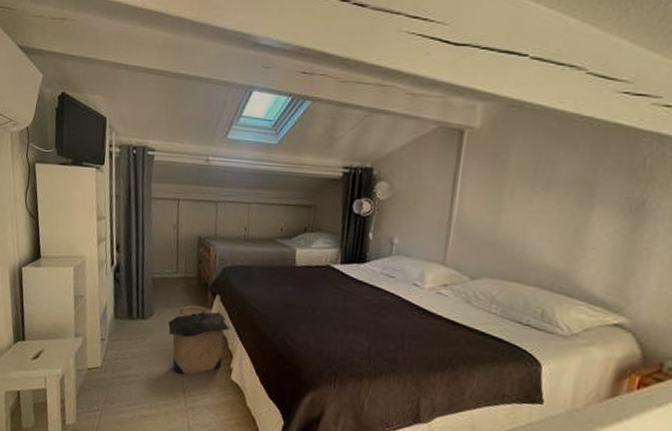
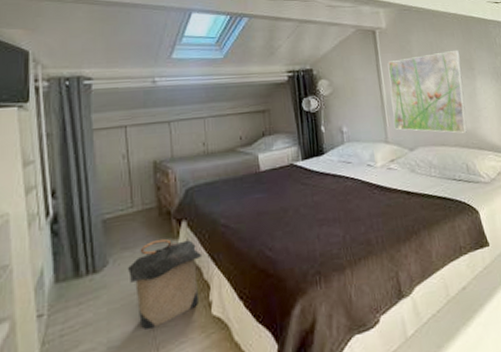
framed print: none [457,167,581,273] -> present [387,50,468,133]

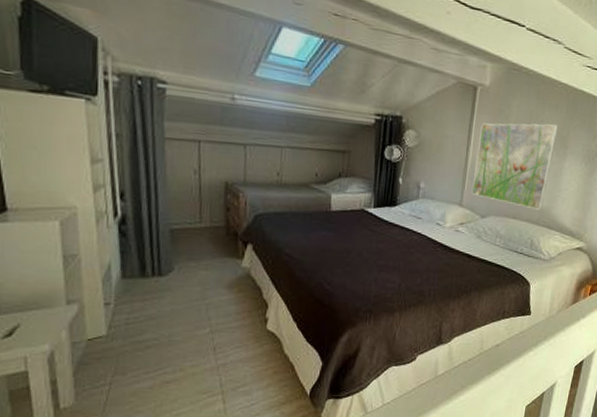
laundry hamper: present [127,239,203,331] -> none [191,257,264,332]

